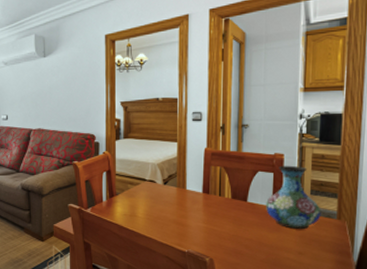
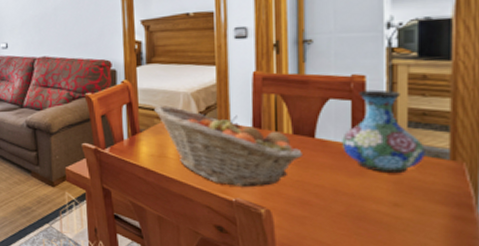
fruit basket: none [128,173,238,241] -> present [154,105,302,188]

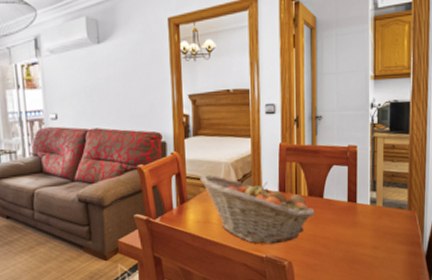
vase: present [342,89,425,174] -> none [342,157,393,223]

